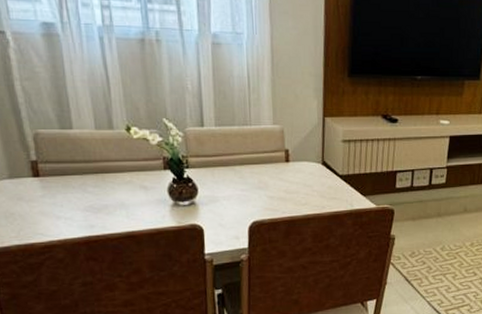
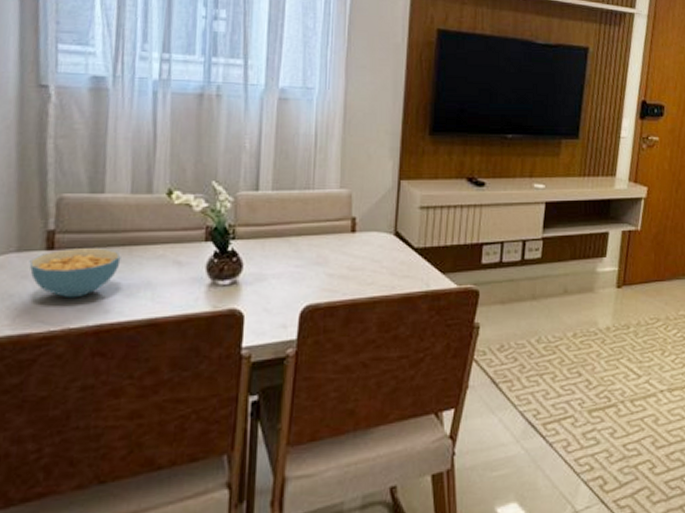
cereal bowl: none [21,175,97,216] -> present [29,248,121,299]

